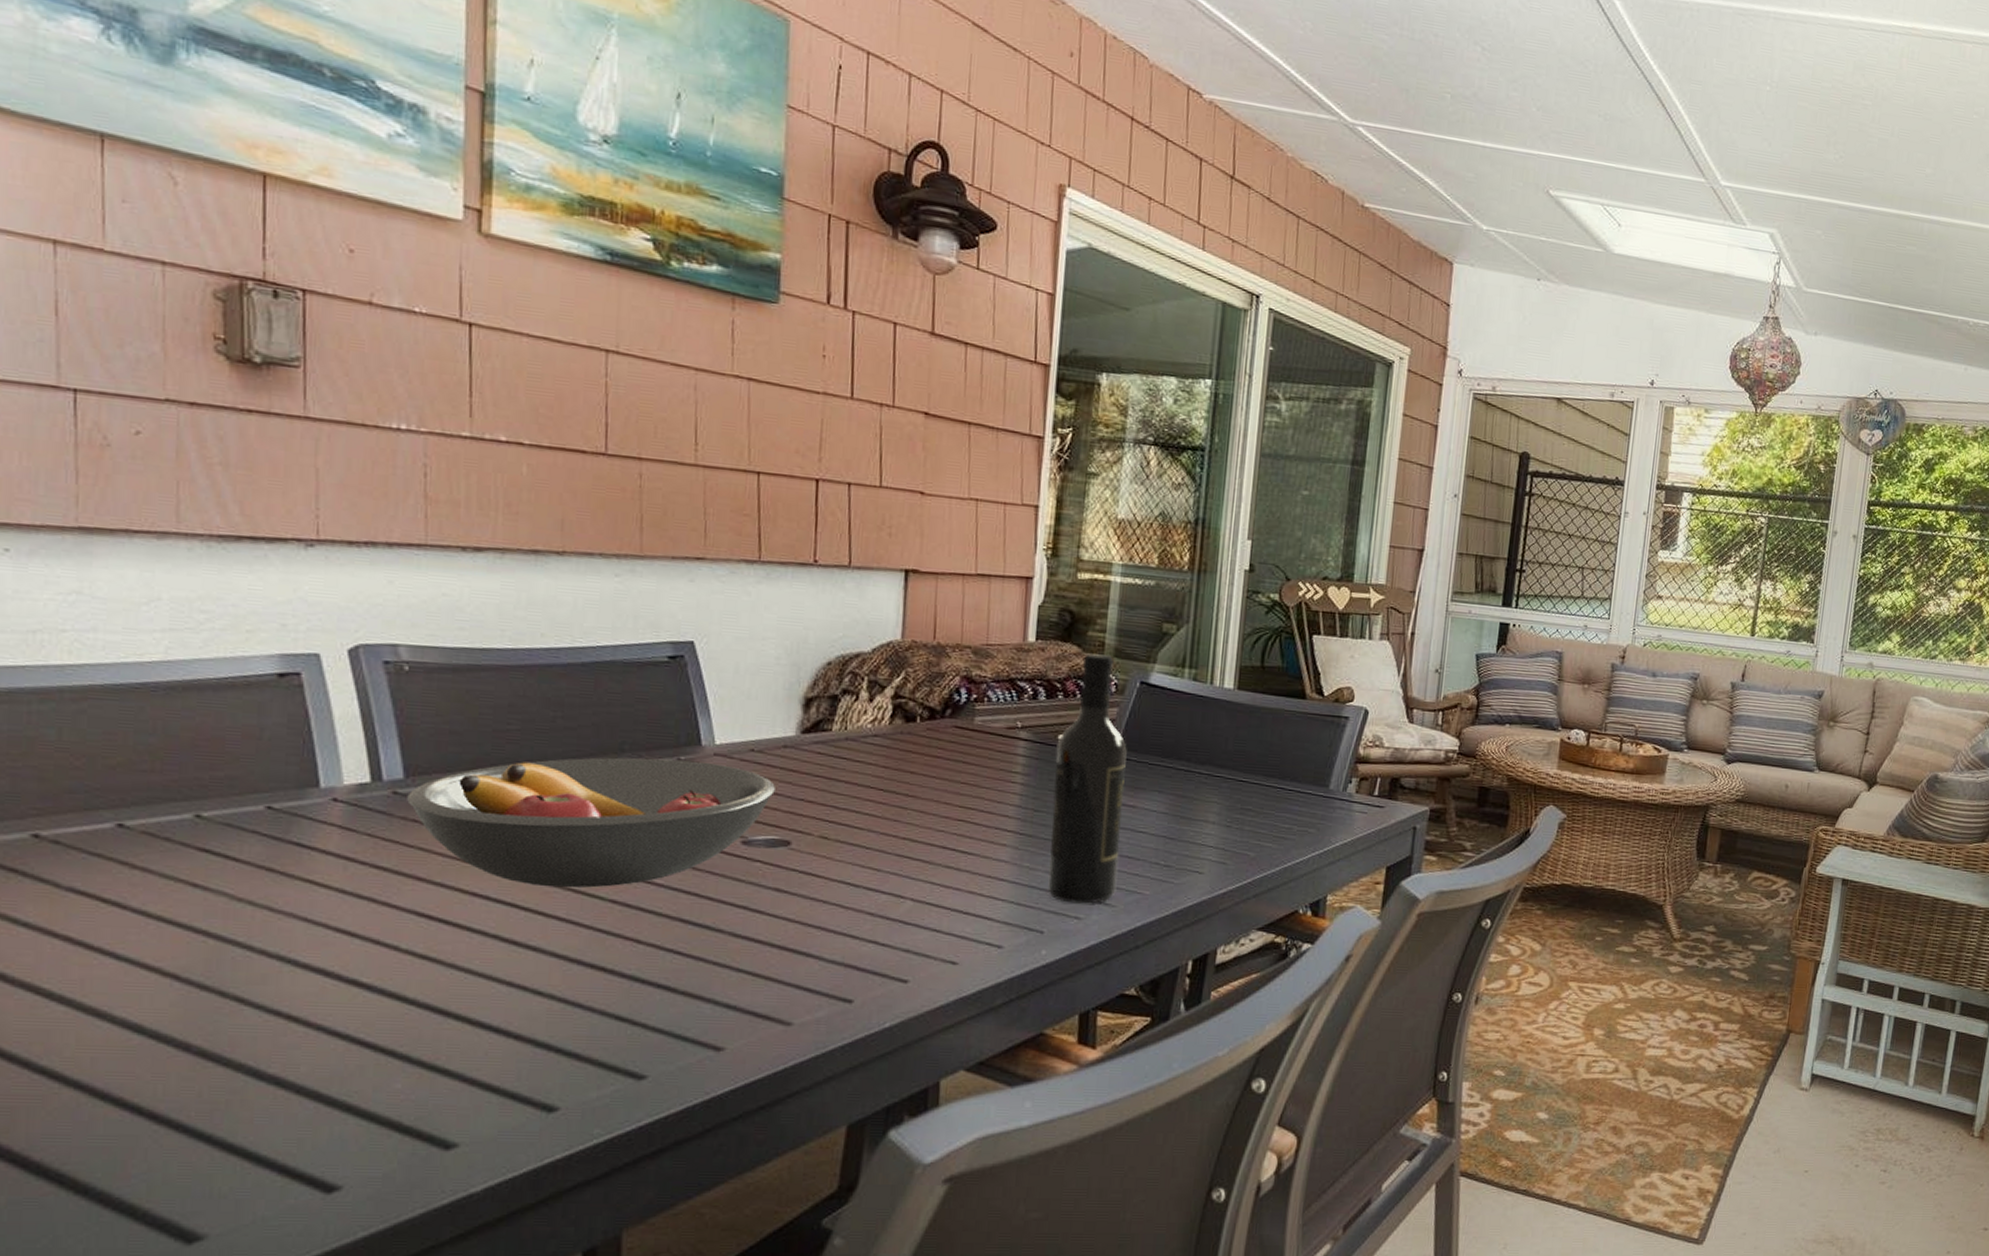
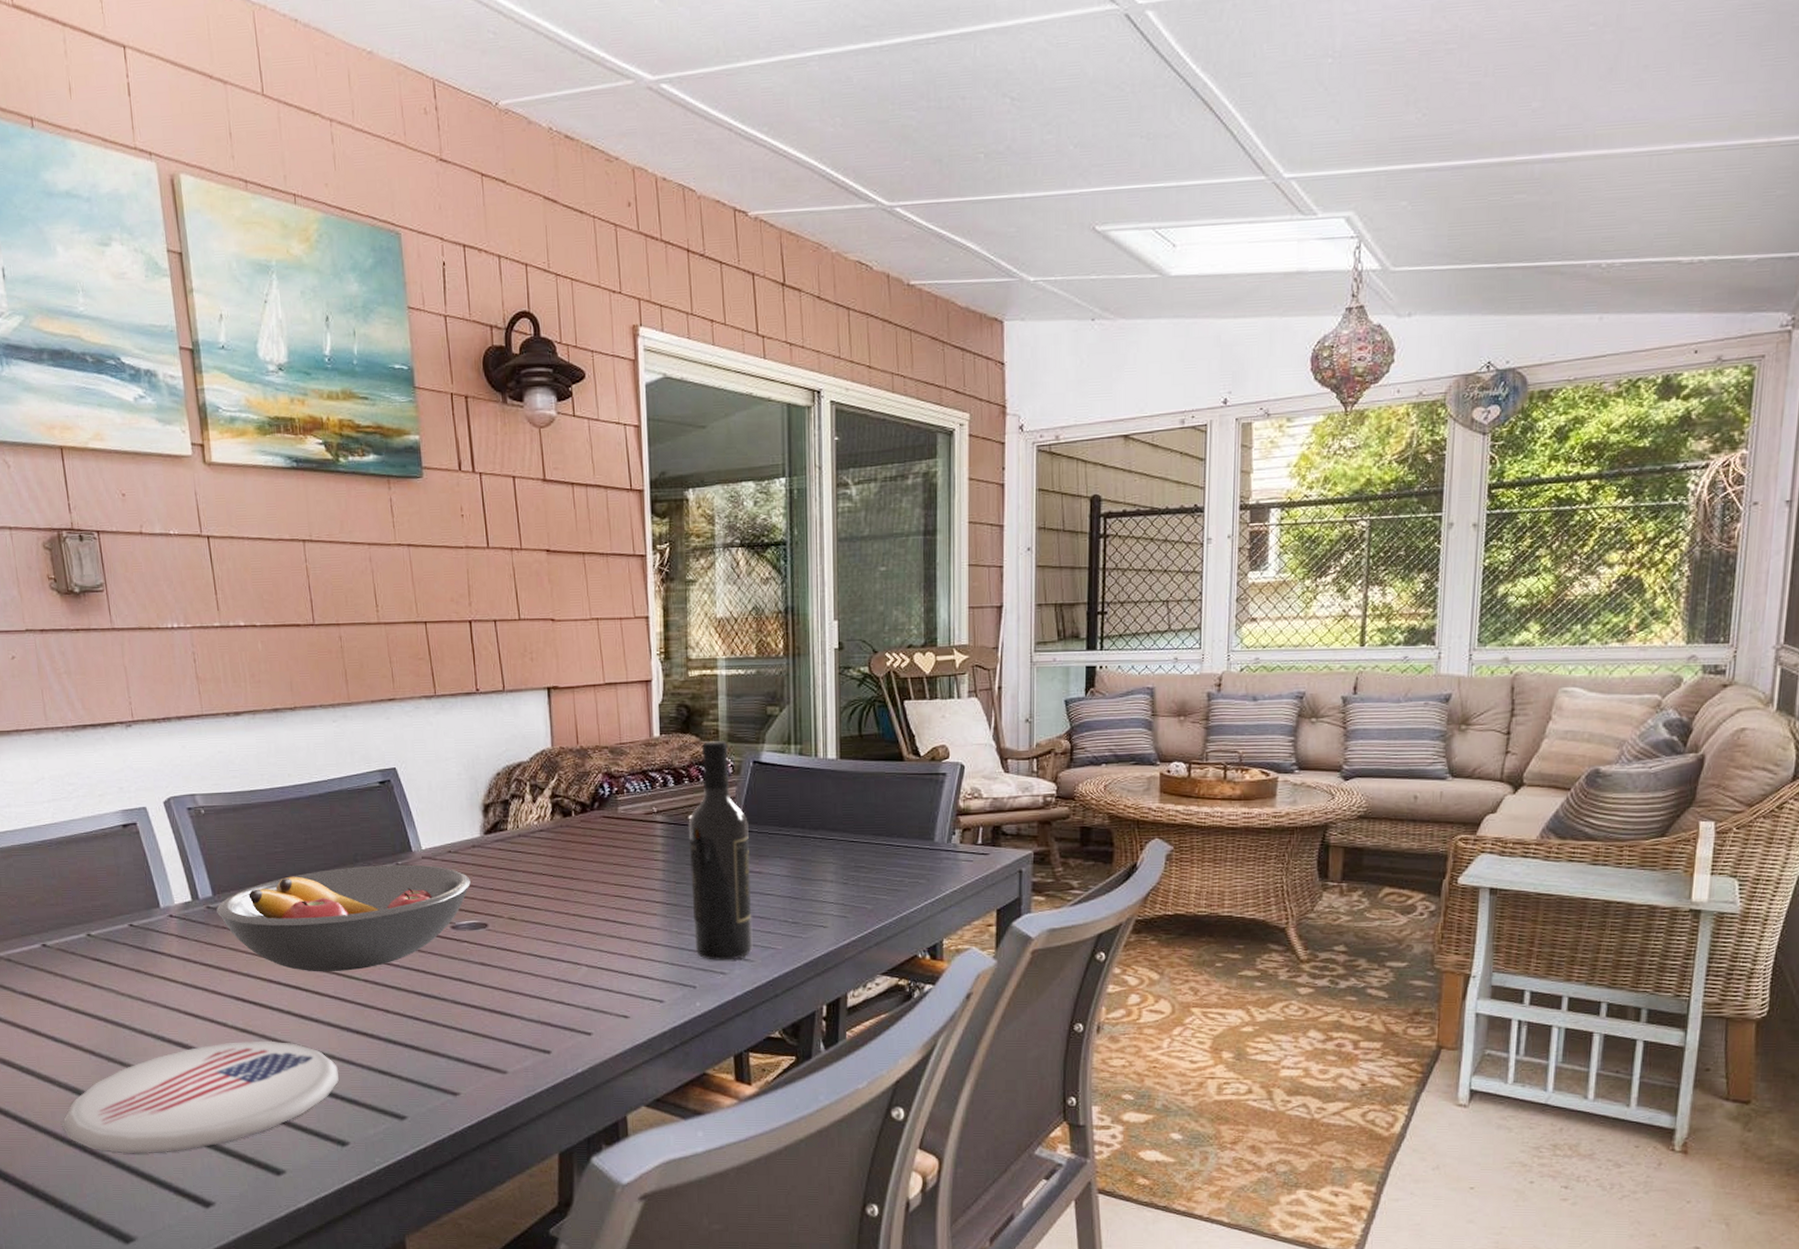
plate: none [107,971,558,1120] -> present [62,1042,339,1154]

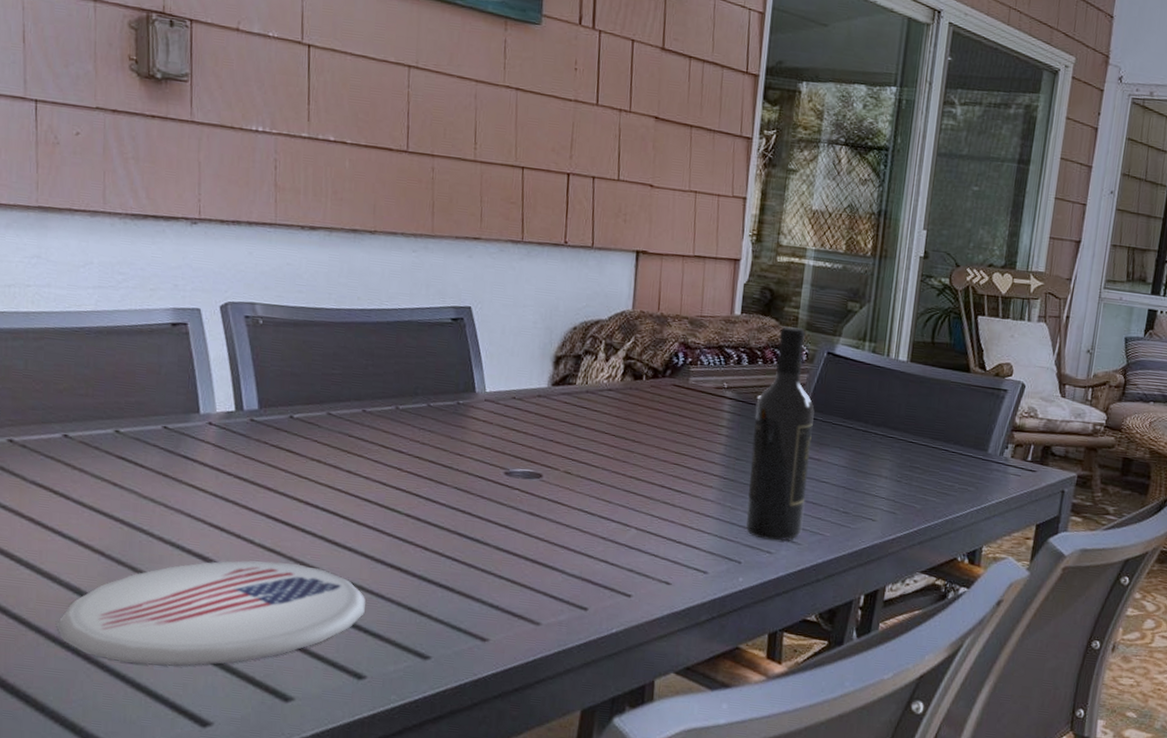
fruit bowl: present [216,864,471,972] -> none [260,399,531,504]

